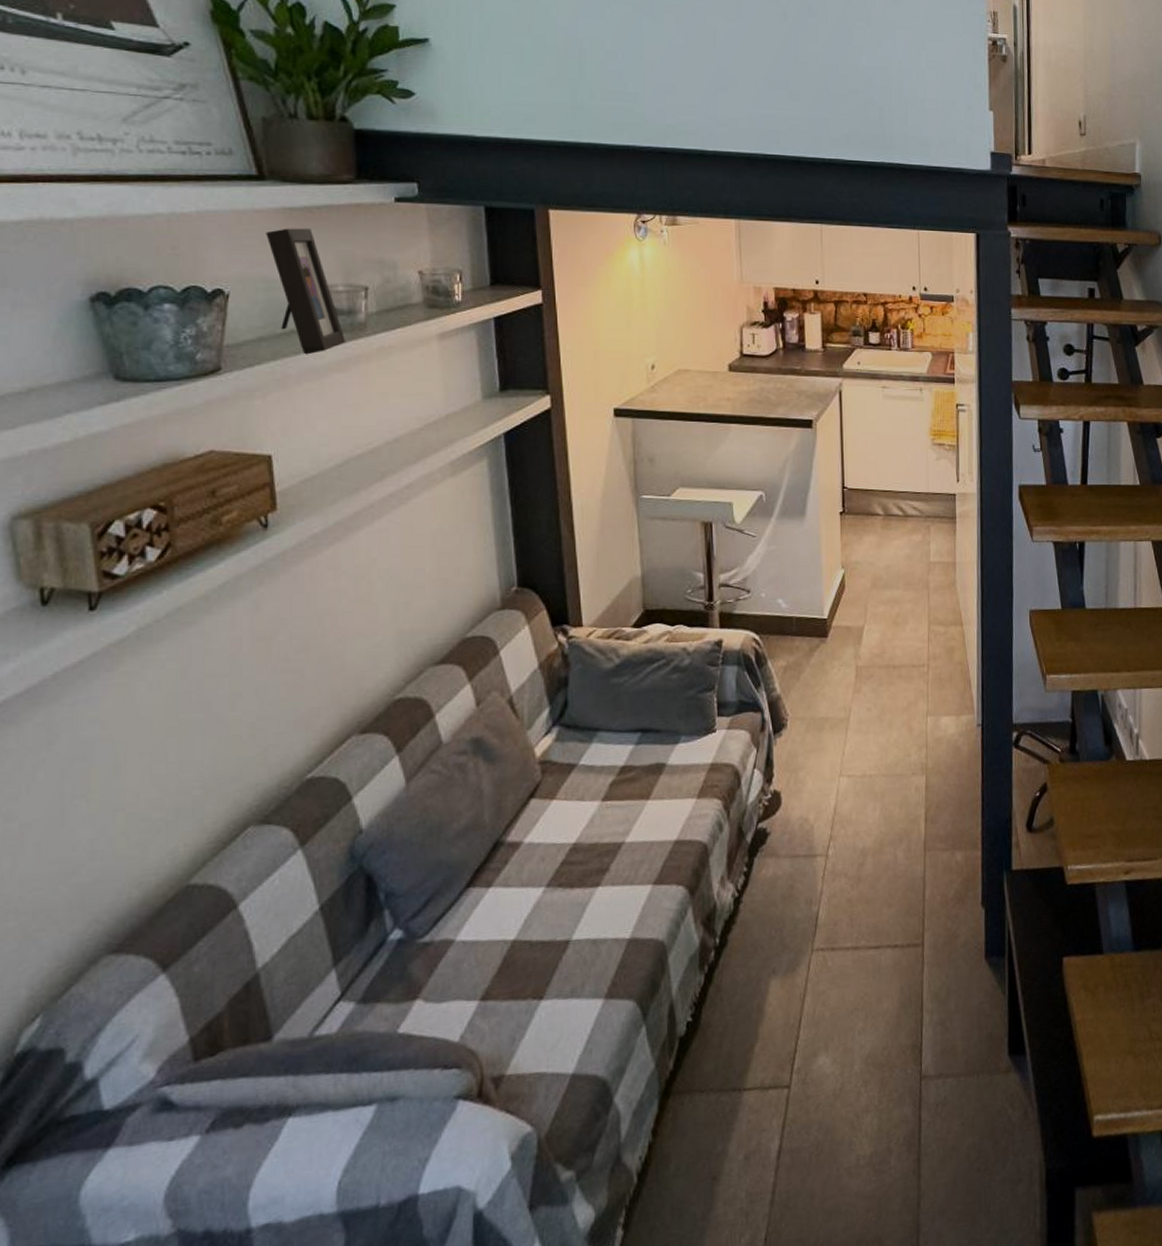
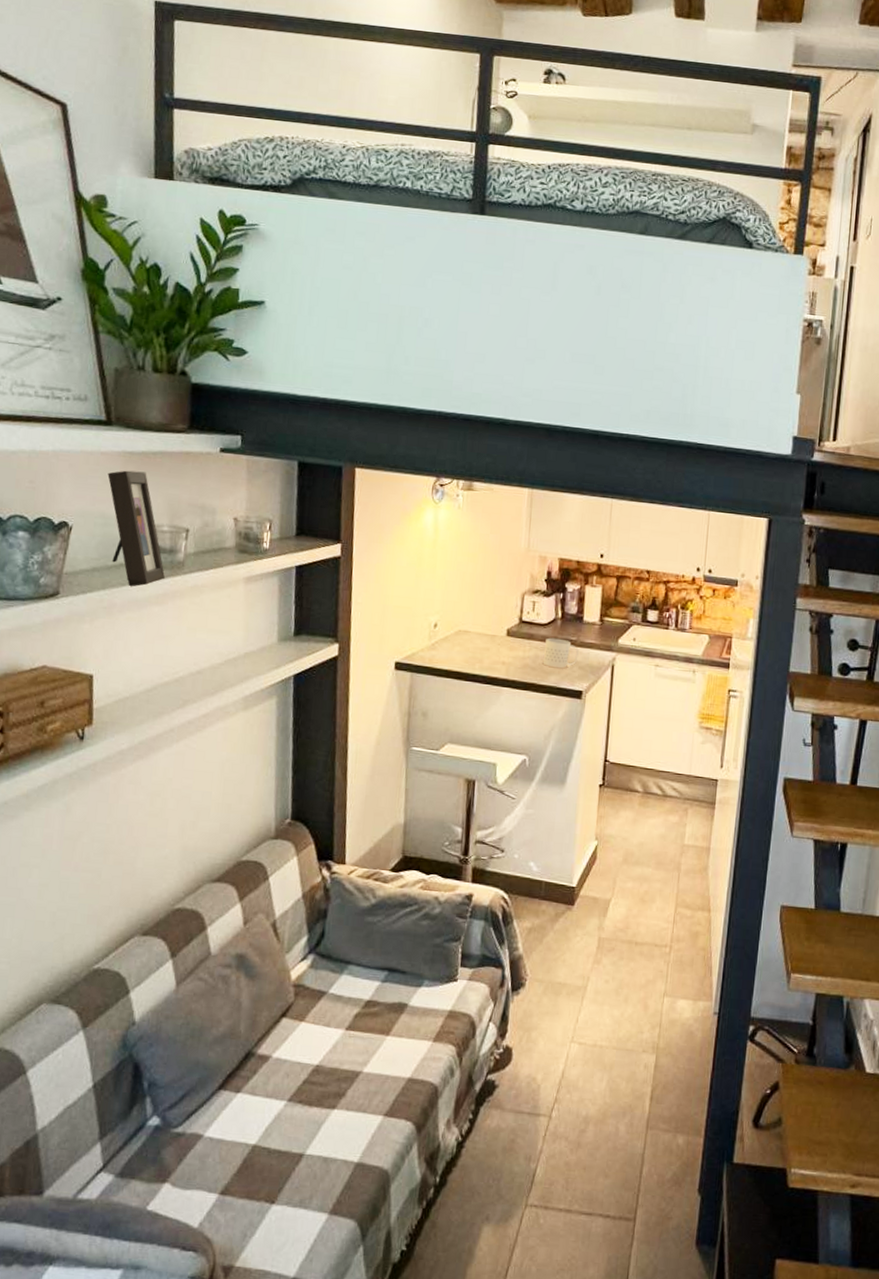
mug: none [768,369,804,399] -> present [542,637,579,669]

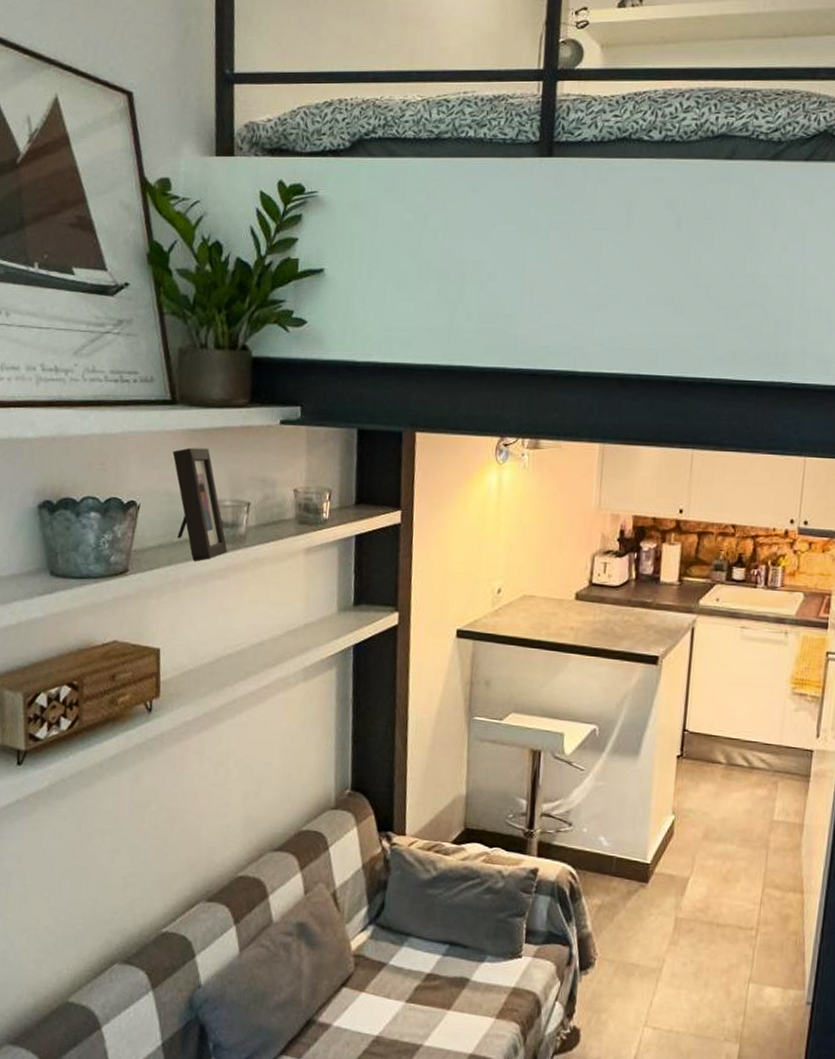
mug: present [542,637,579,669] -> none [614,600,655,633]

